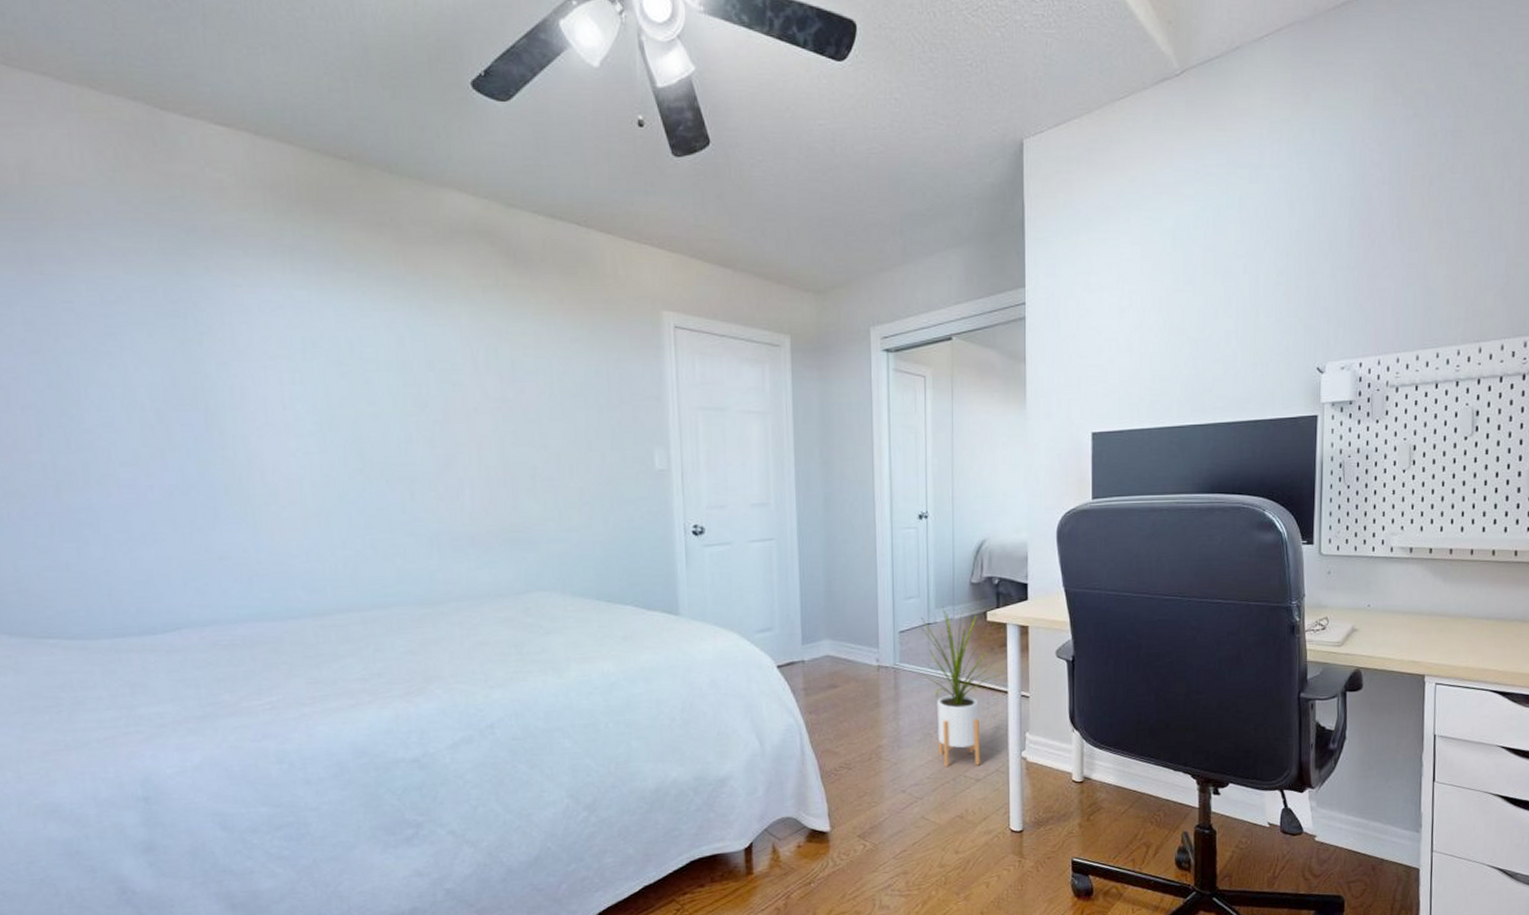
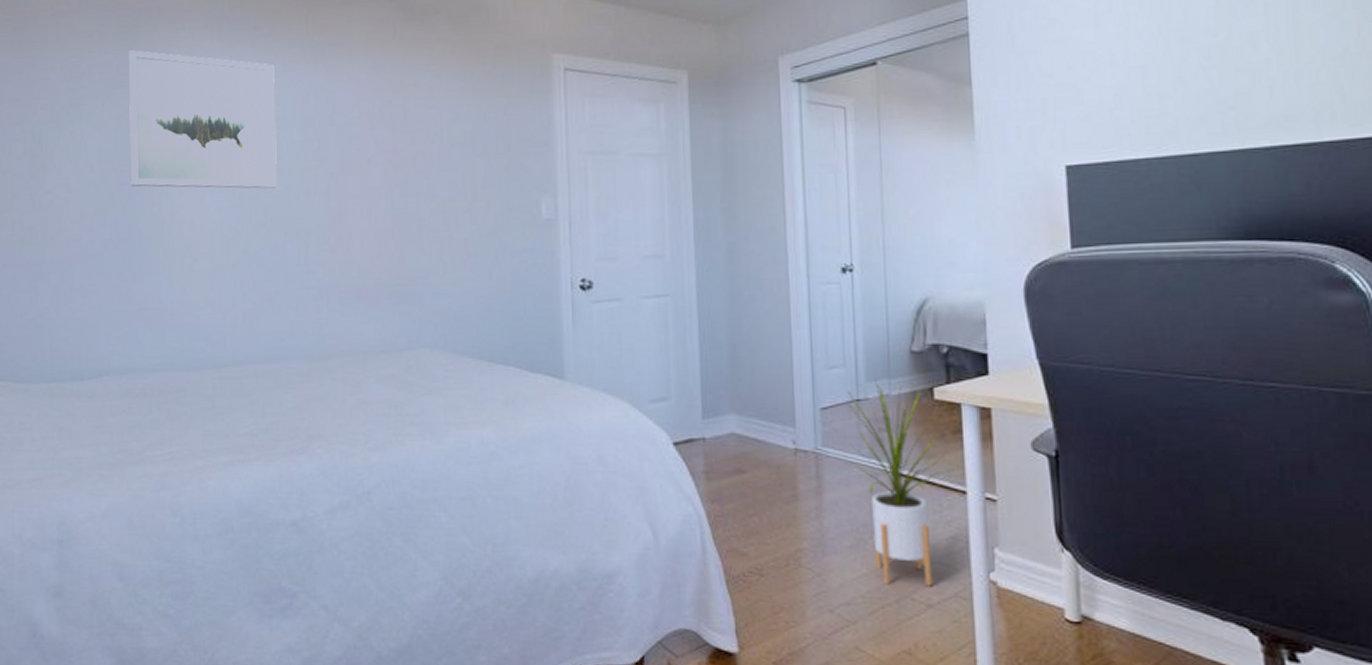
wall art: none [177,275,374,434] -> present [128,50,277,189]

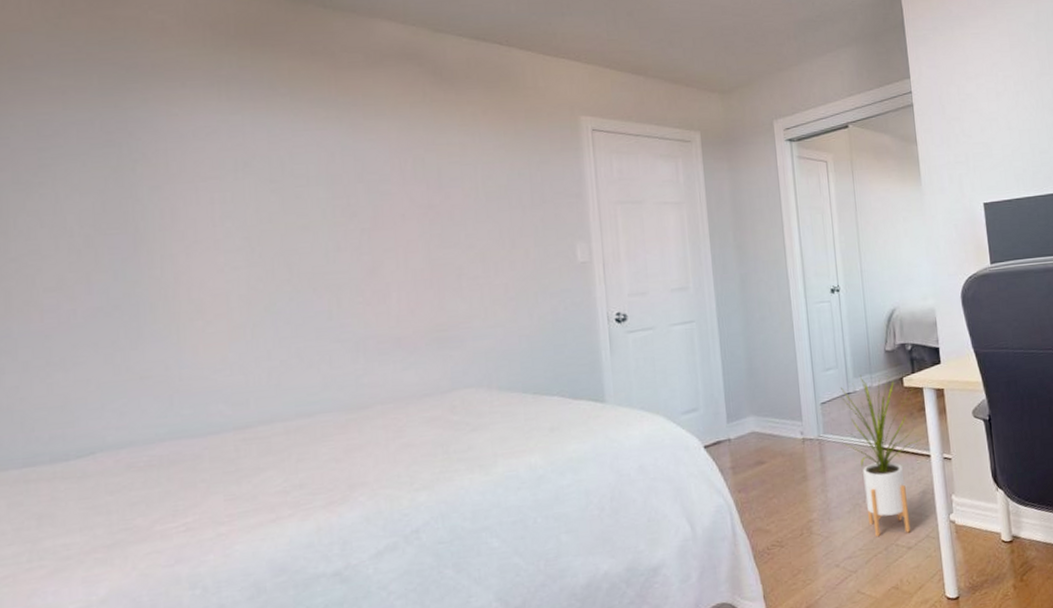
wall art: present [128,50,277,189] -> none [114,107,303,250]

